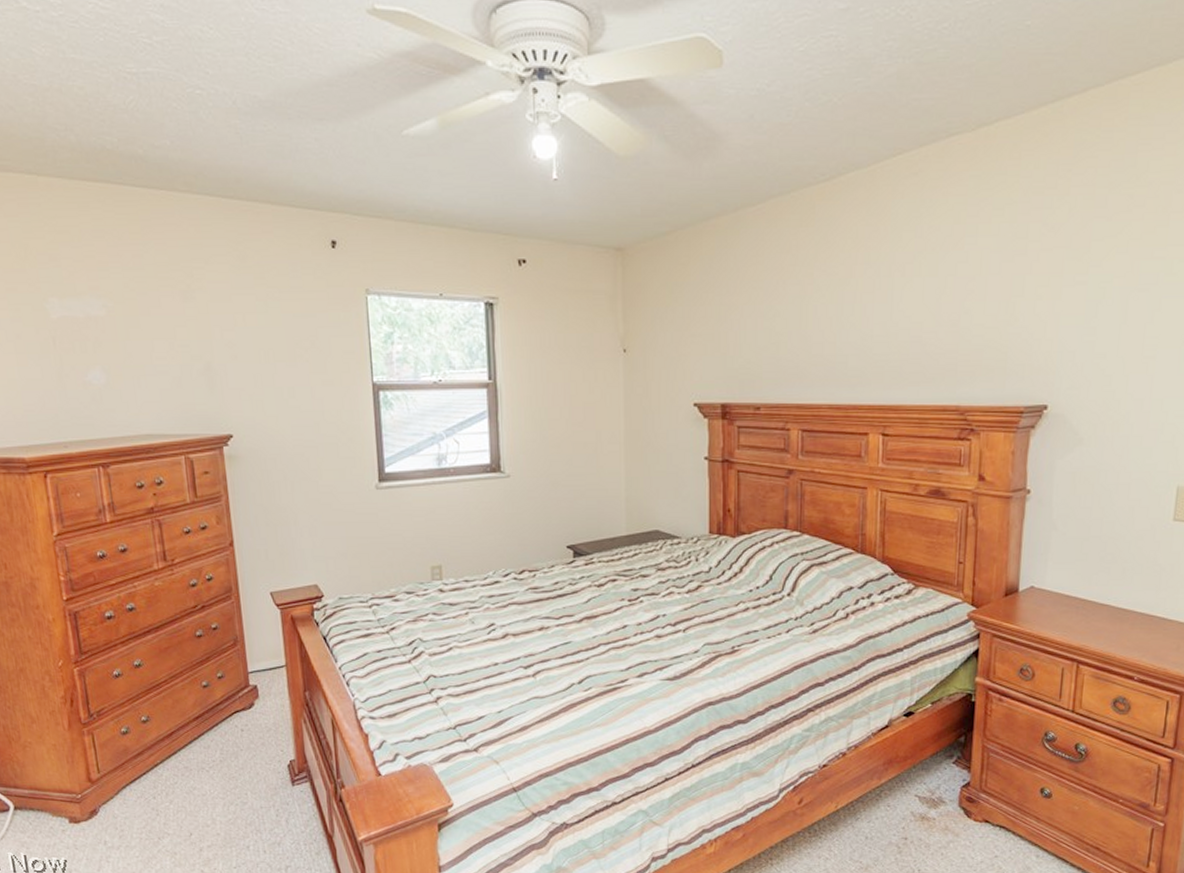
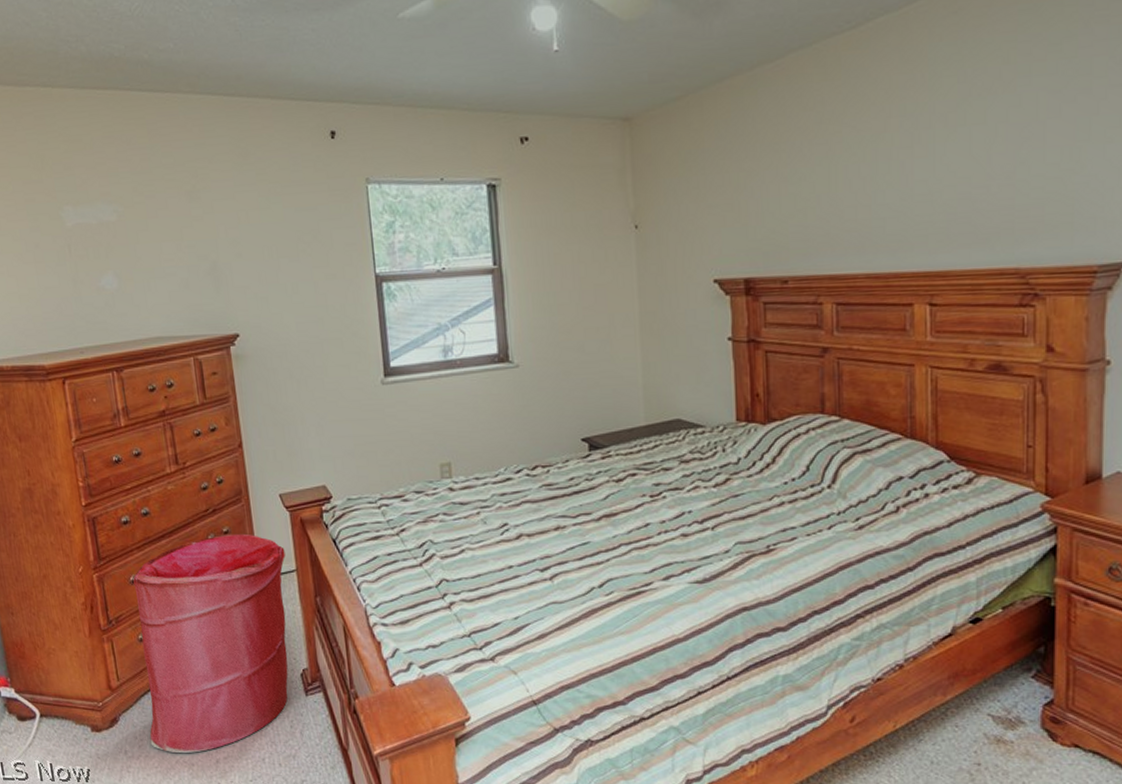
laundry hamper: none [116,630,275,843] -> present [133,533,288,754]

